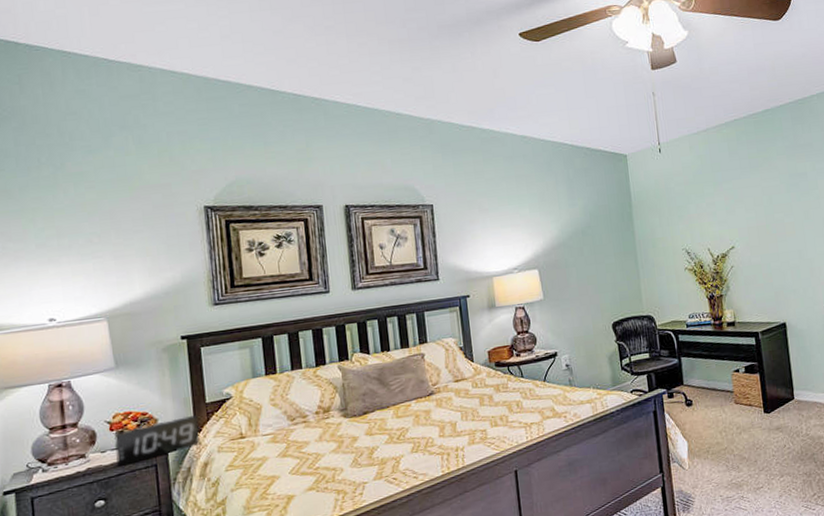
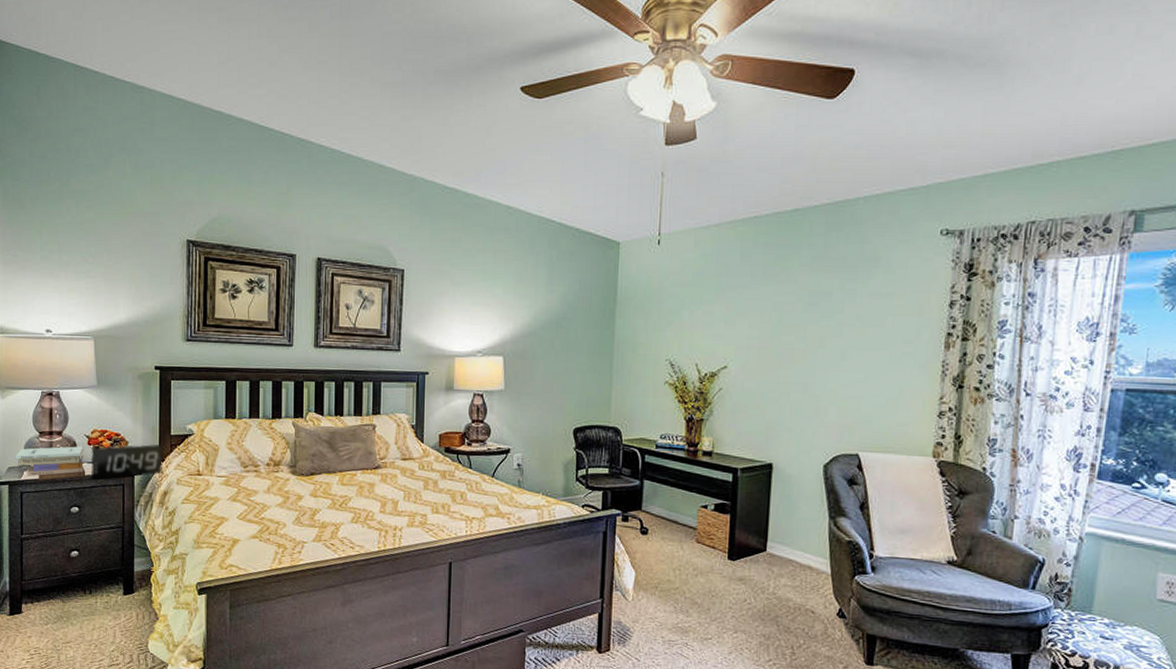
books: none [20,434,110,481] -> present [15,446,86,481]

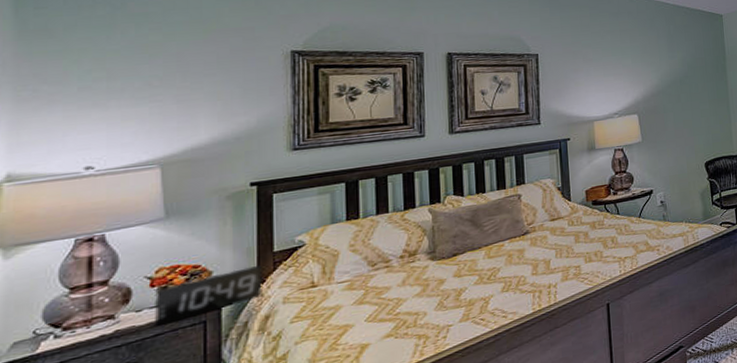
books: present [15,446,86,481] -> none [25,291,146,347]

